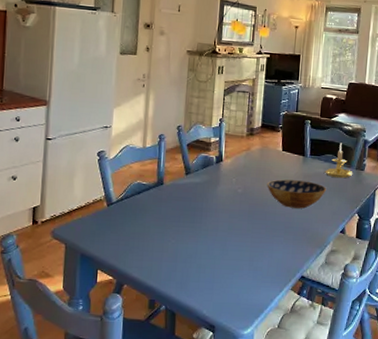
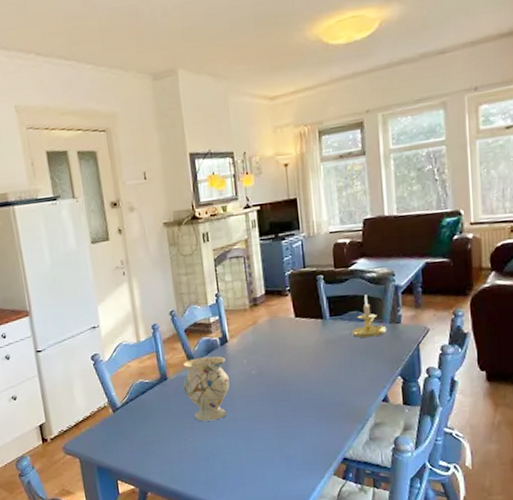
vase: none [176,170,218,227] -> present [183,356,230,422]
bowl: present [267,179,327,209] -> none [284,347,357,382]

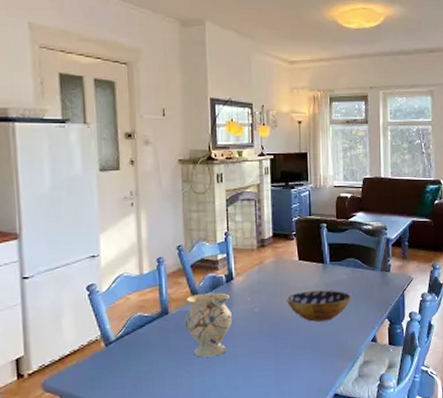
bowl: none [284,347,357,382] -> present [286,290,352,322]
candle holder: present [351,294,387,338] -> none [348,244,379,283]

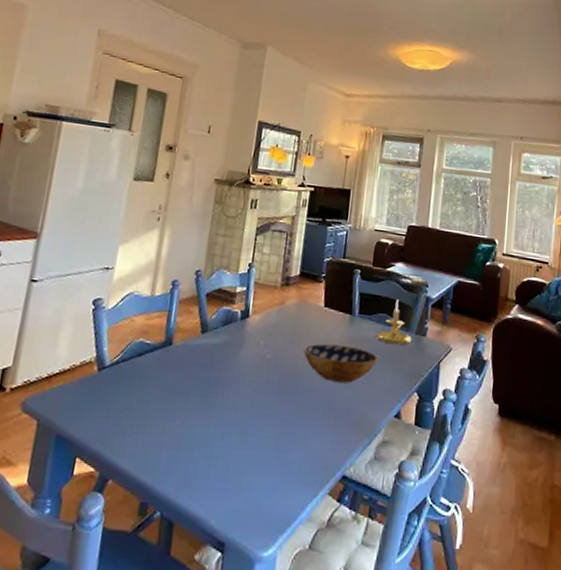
vase: present [184,292,232,357] -> none [187,327,242,404]
candle holder: none [348,244,379,283] -> present [376,299,412,345]

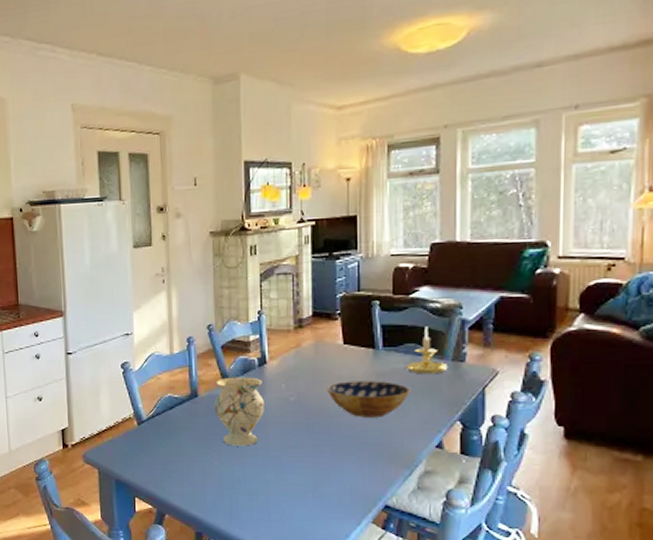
vase: none [187,327,242,404] -> present [214,377,264,446]

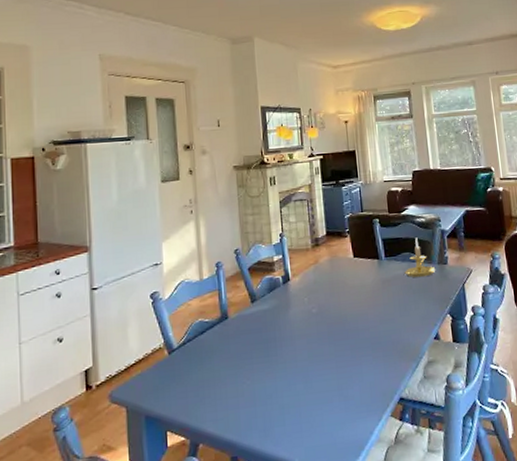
vase: present [214,377,264,446] -> none [244,294,291,363]
bowl: present [327,381,411,418] -> none [343,286,410,321]

